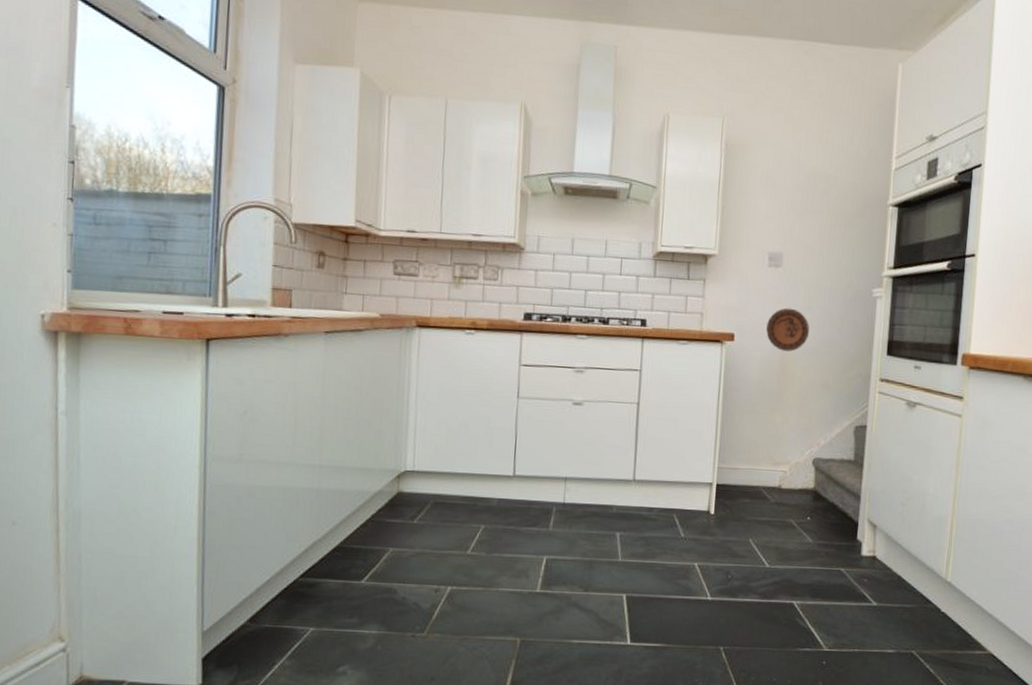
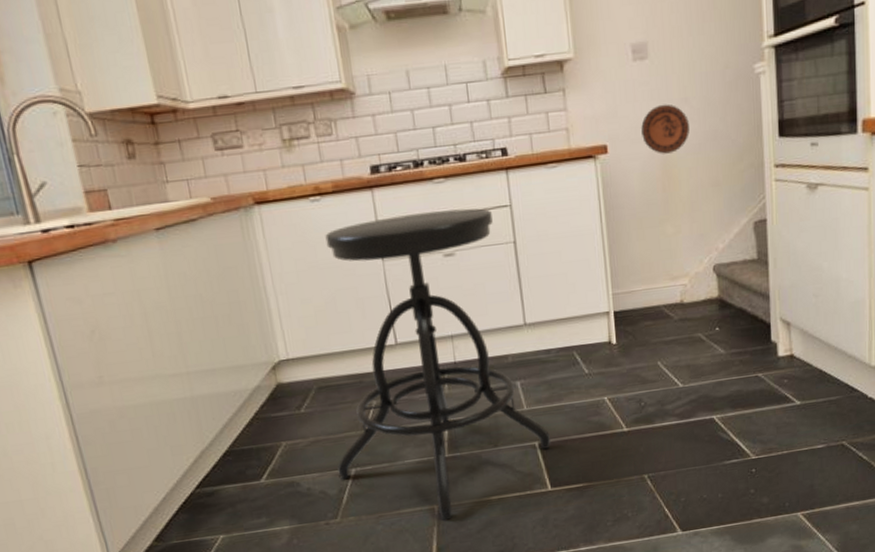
stool: none [435,360,639,656] -> present [325,208,551,521]

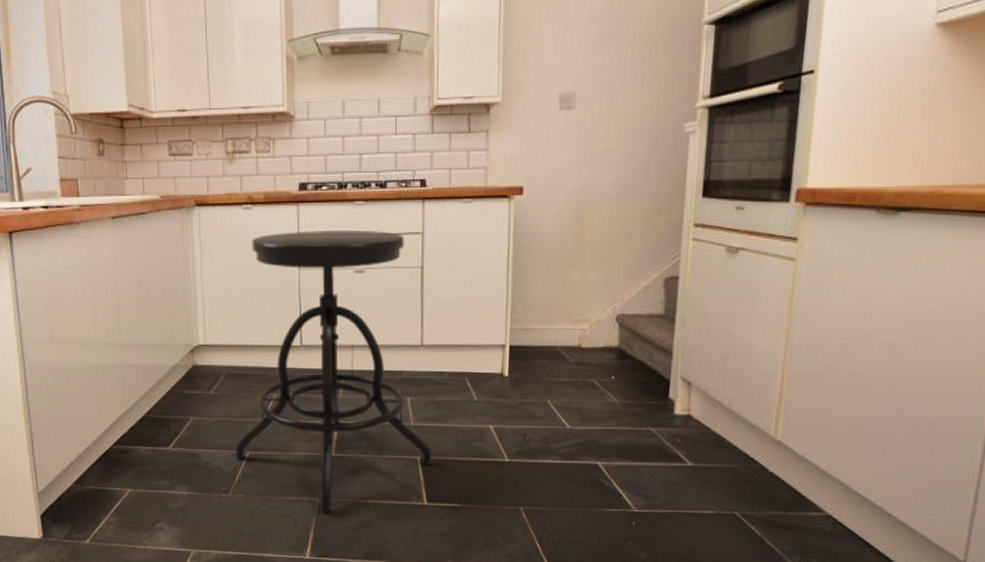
decorative plate: present [641,104,690,154] -> none [559,153,609,201]

